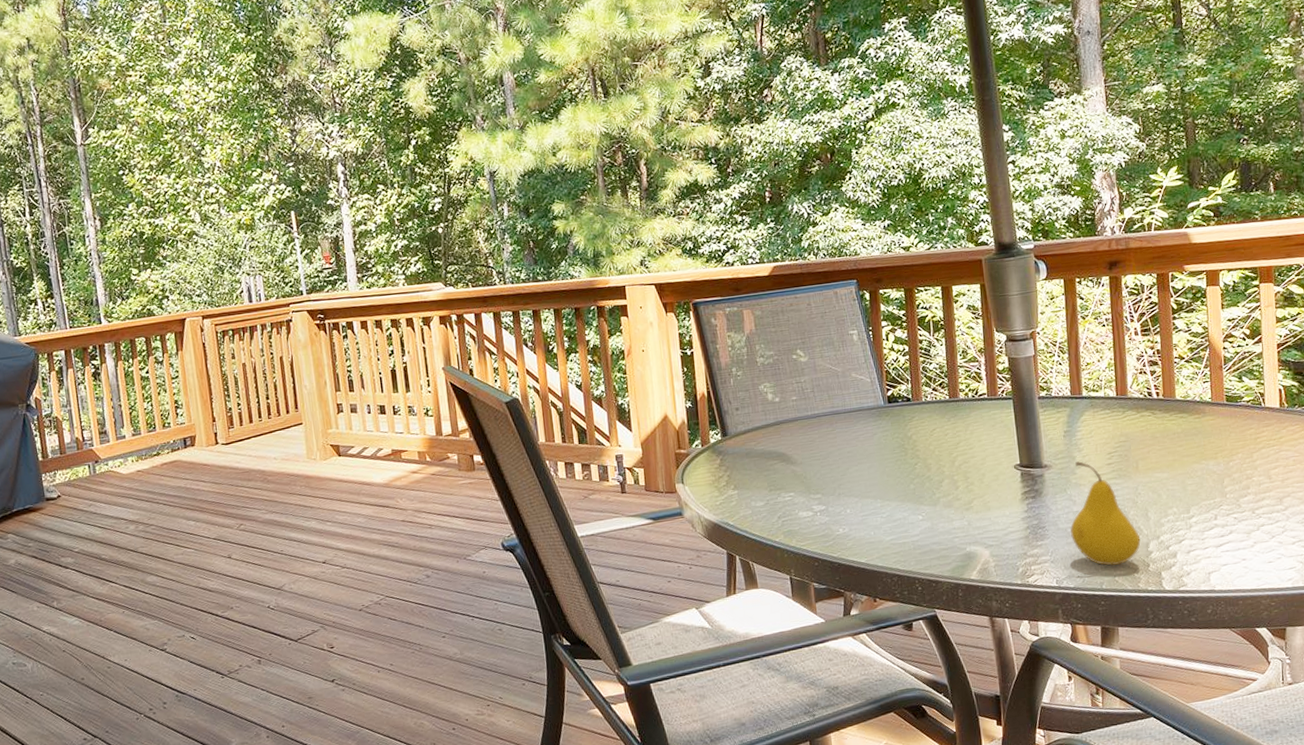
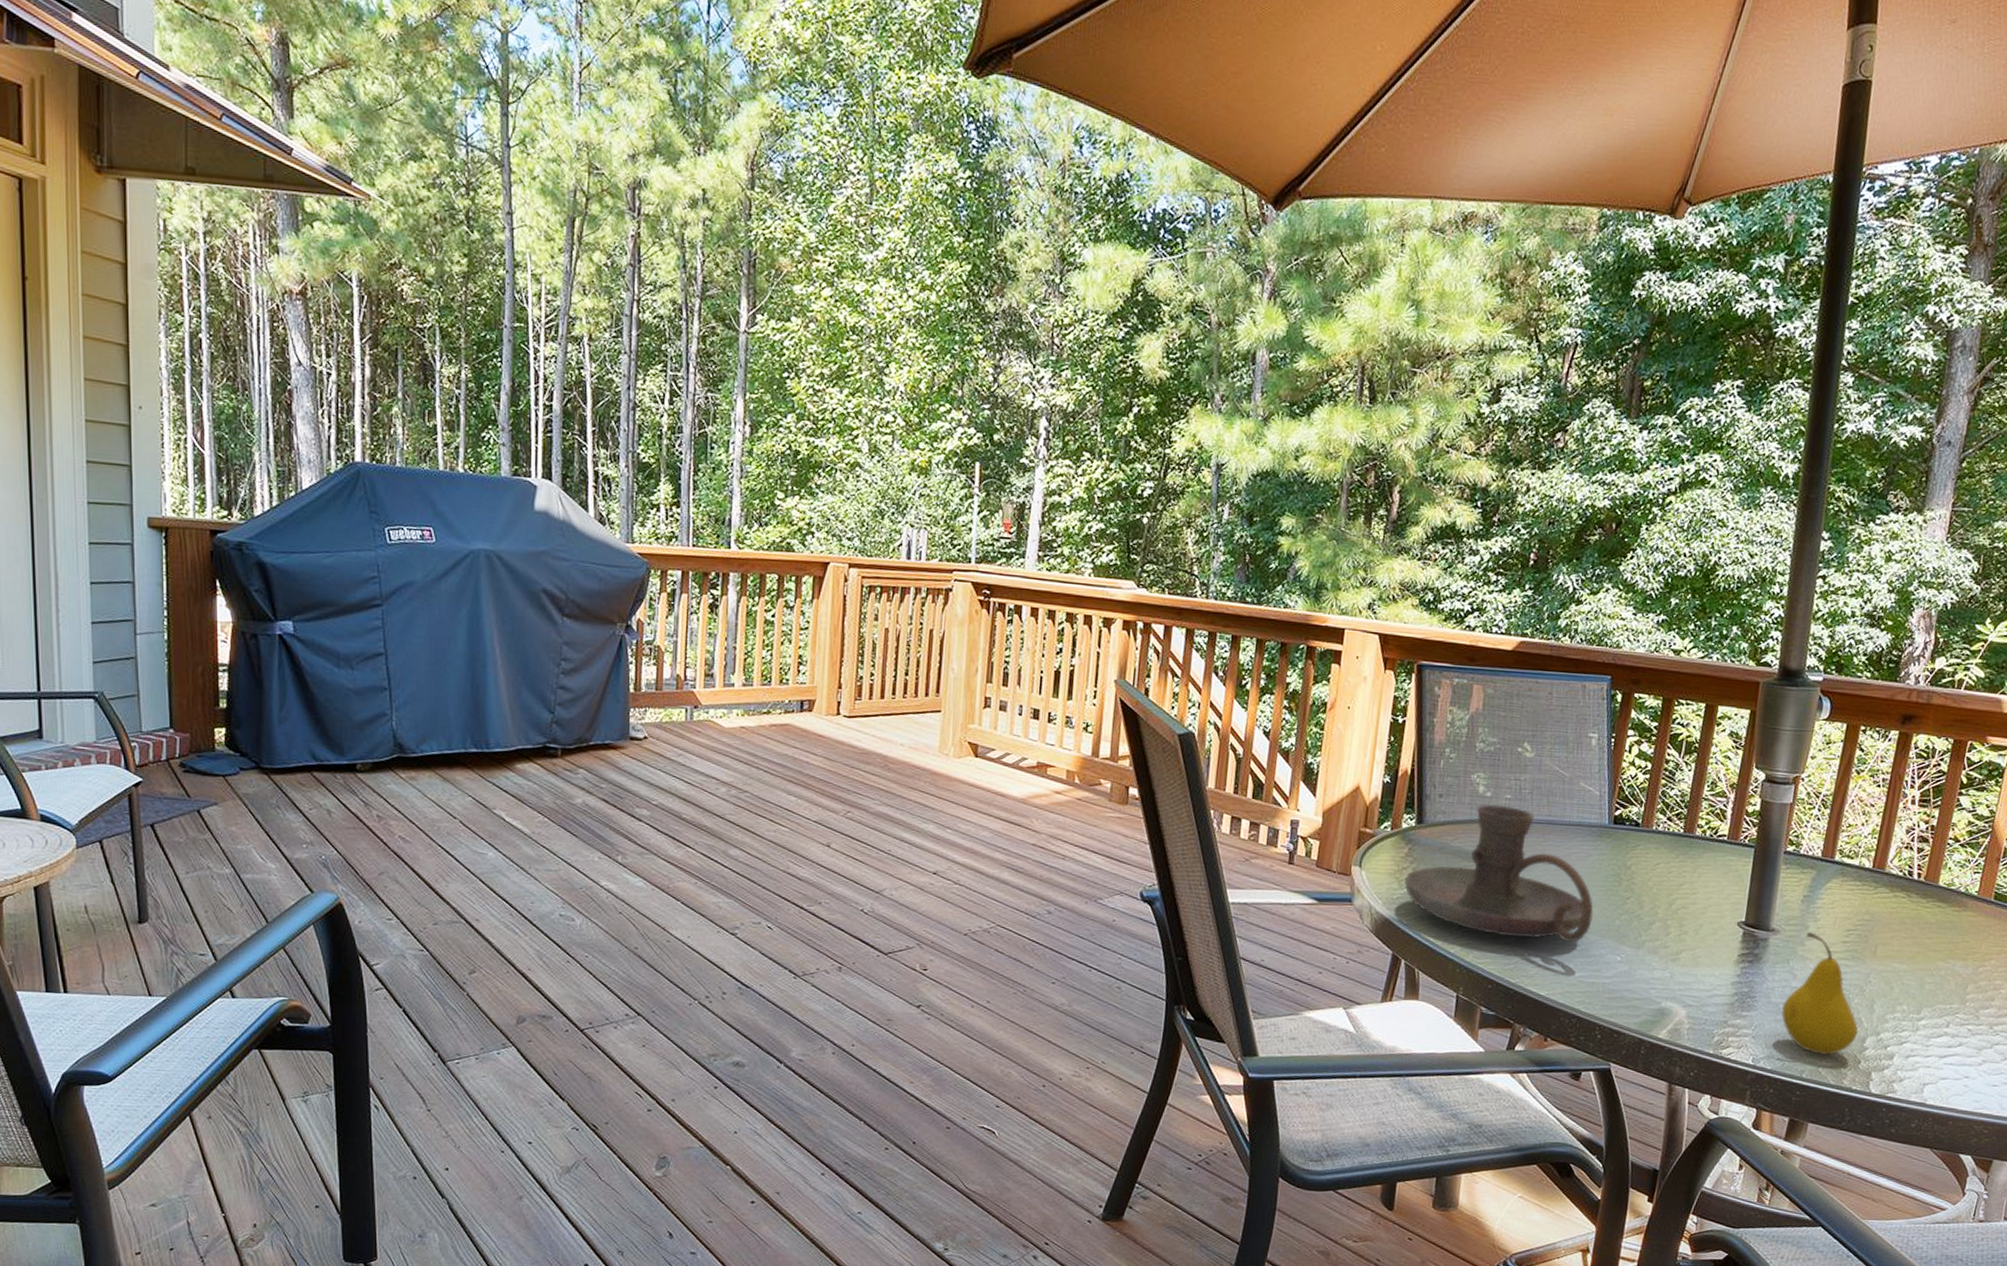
candle holder: none [722,406,891,519] -> present [1404,803,1594,942]

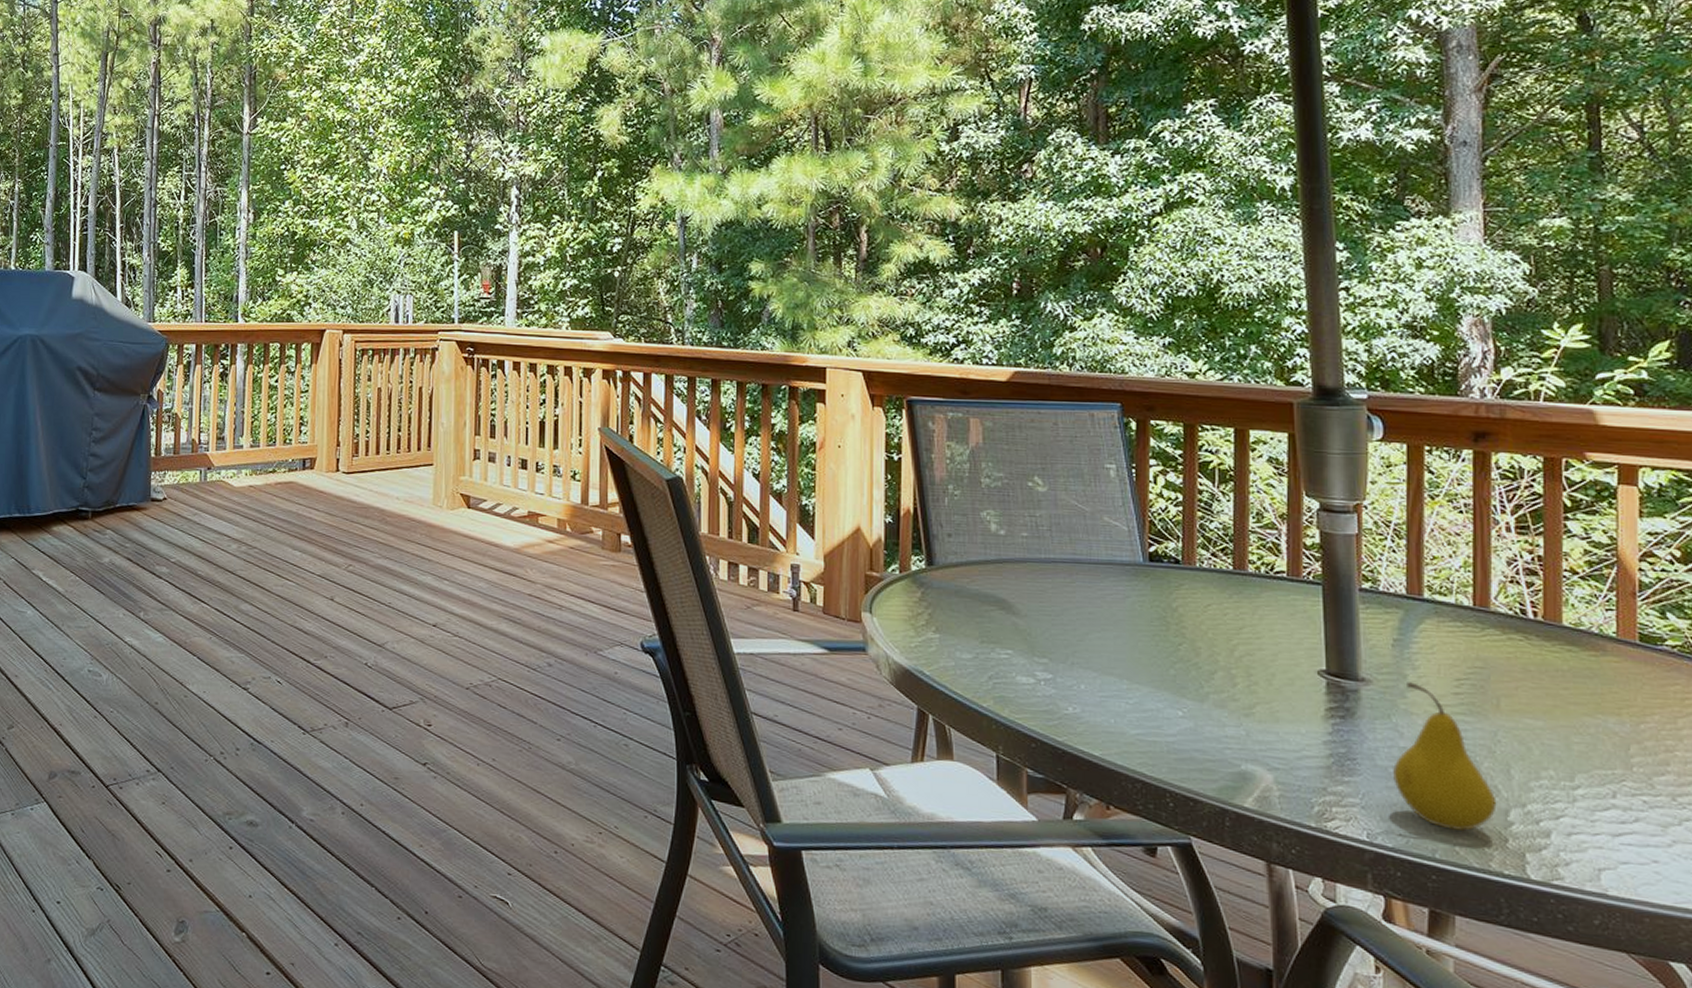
candle holder: present [1404,803,1594,942] -> none [920,542,1142,694]

